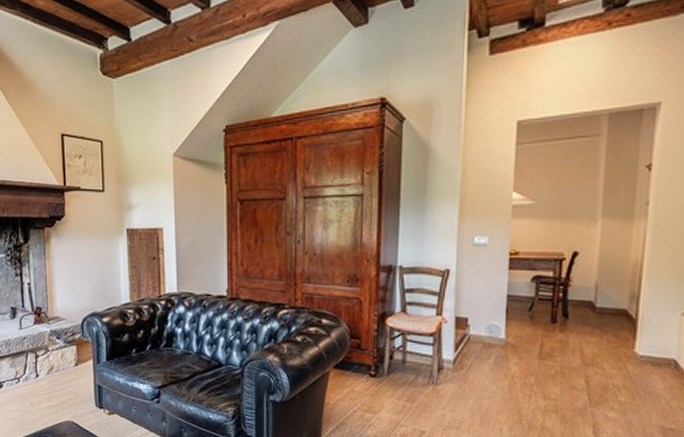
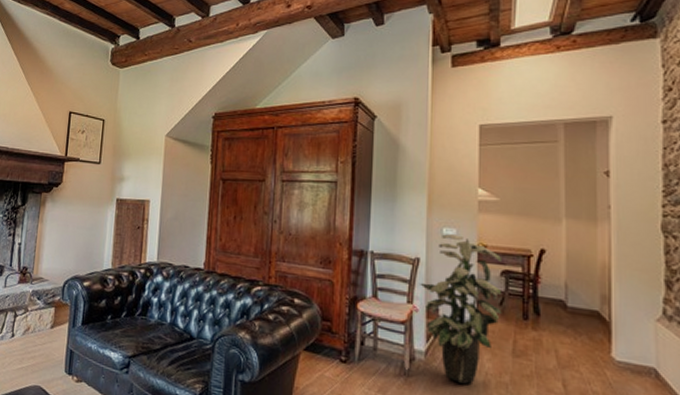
indoor plant: none [449,243,534,387] -> present [420,234,503,384]

